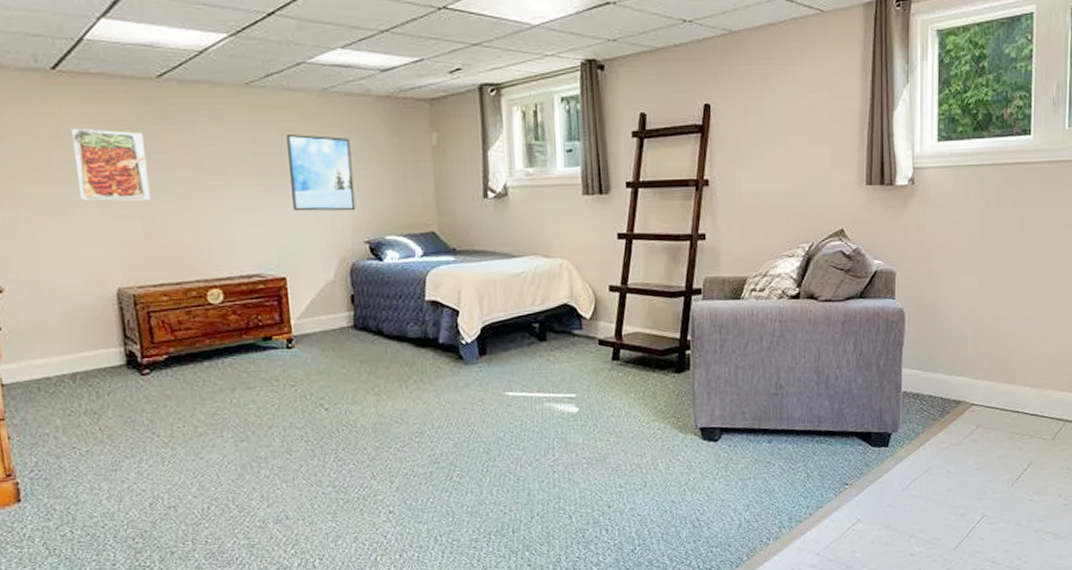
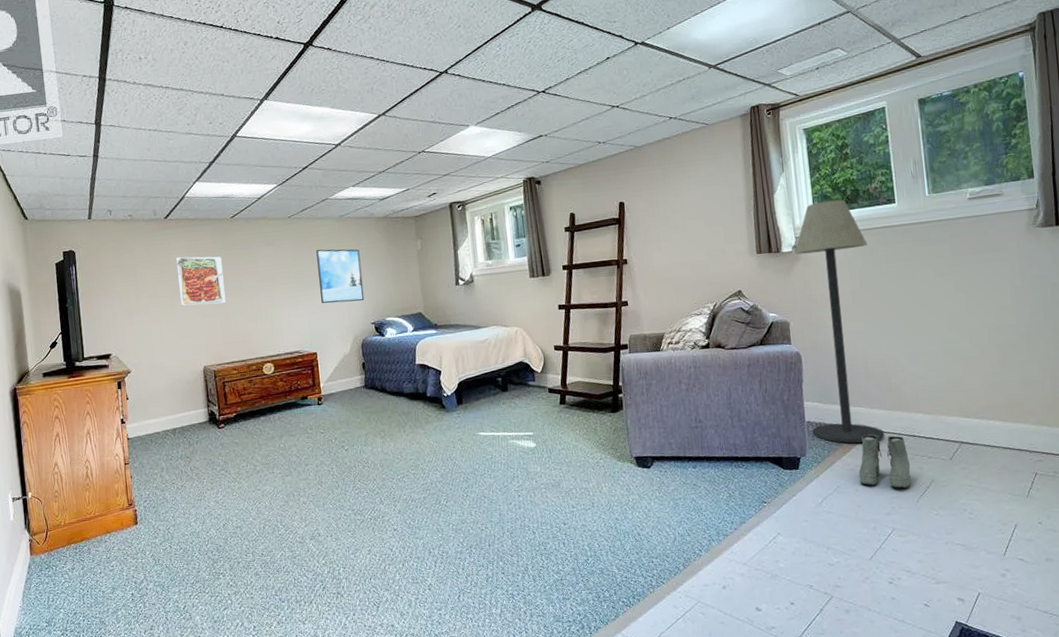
floor lamp: none [908,124,994,419] -> present [794,199,885,443]
boots: none [953,409,1010,471] -> present [858,434,912,489]

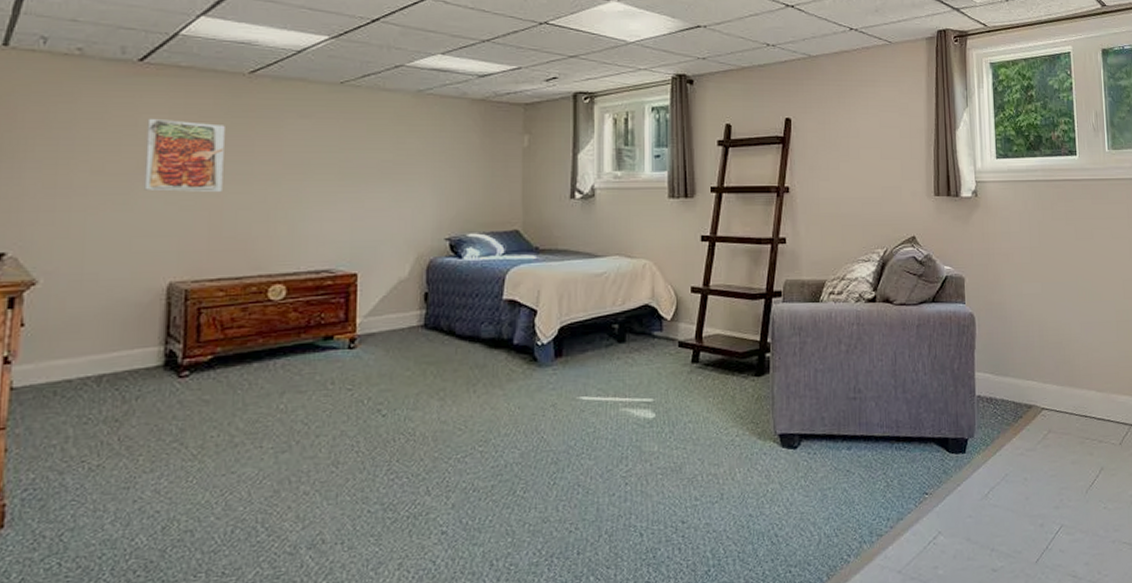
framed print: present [316,249,365,304] -> none [375,132,441,208]
floor lamp: present [794,199,885,443] -> none [974,144,1057,424]
boots: present [858,434,912,489] -> none [1028,413,1081,478]

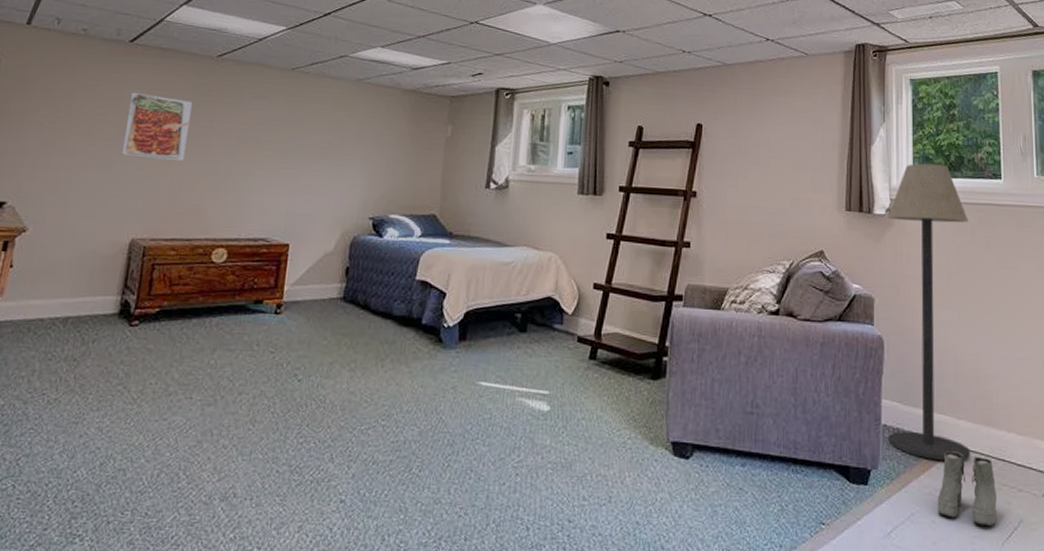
floor lamp: none [974,144,1057,424] -> present [888,163,971,461]
boots: none [1028,413,1081,478] -> present [937,451,998,527]

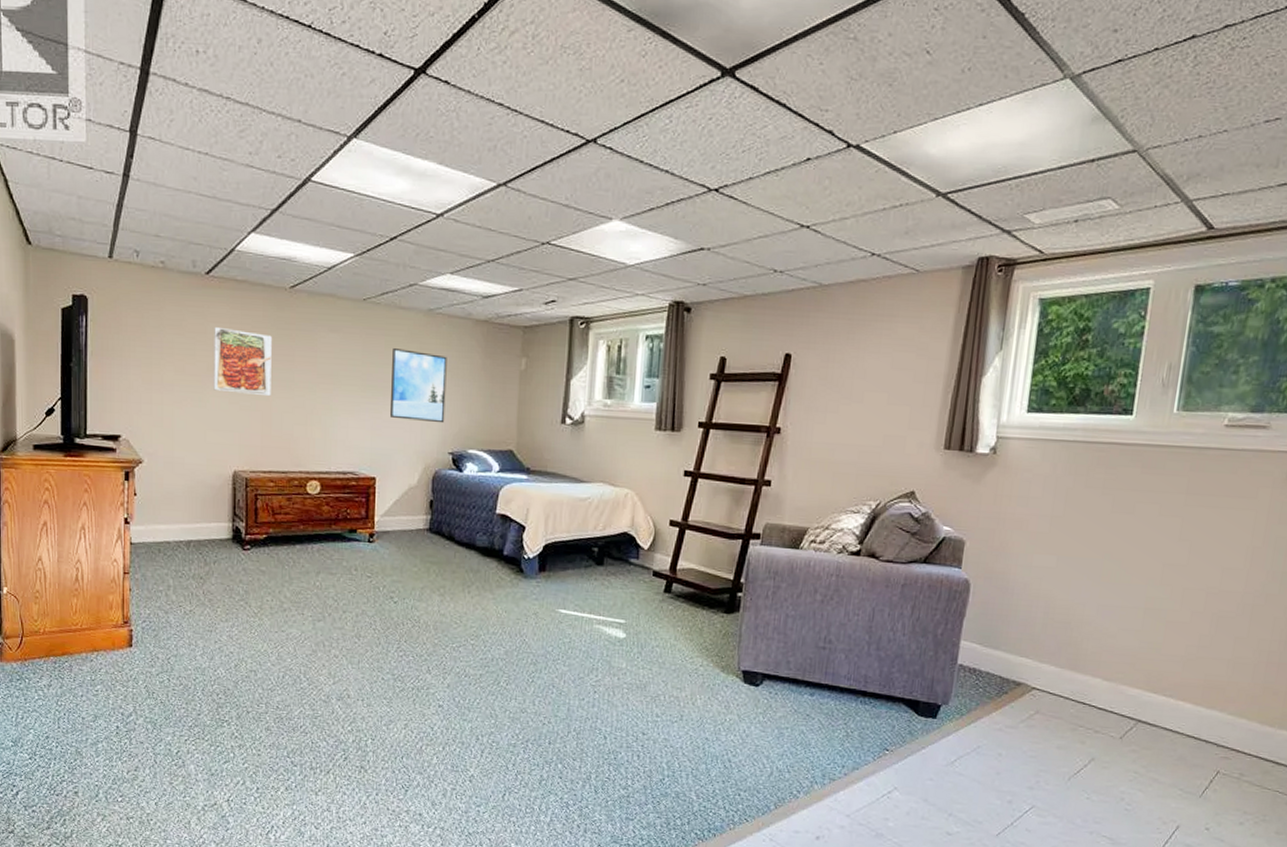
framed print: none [310,115,374,188] -> present [390,348,447,424]
floor lamp: present [888,163,971,461] -> none [962,397,1085,702]
boots: present [937,451,998,527] -> none [1005,692,1072,763]

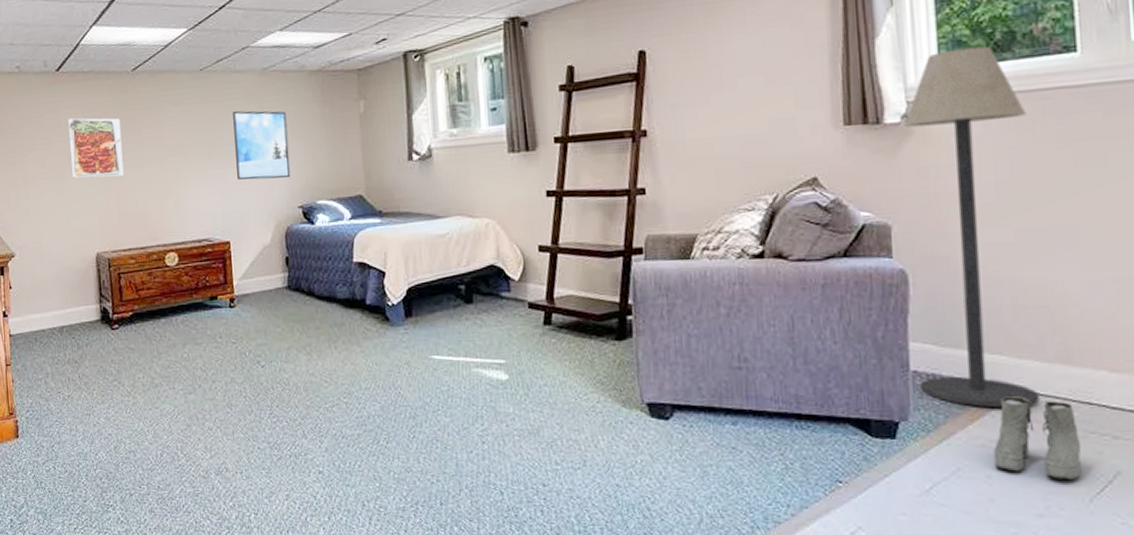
floor lamp: none [962,397,1085,702] -> present [904,46,1041,408]
boots: none [1005,692,1072,763] -> present [993,396,1082,481]

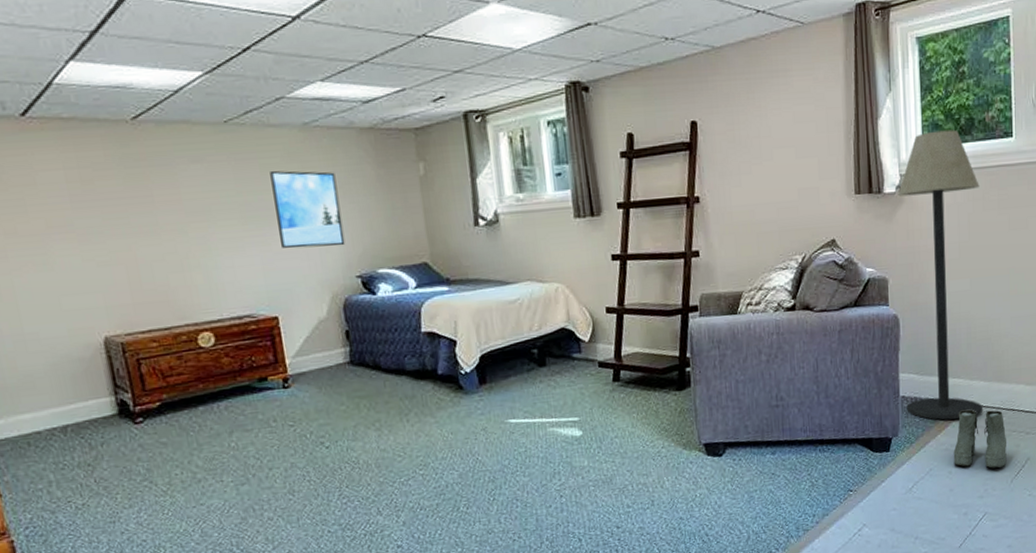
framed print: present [67,118,124,178] -> none [45,175,133,249]

